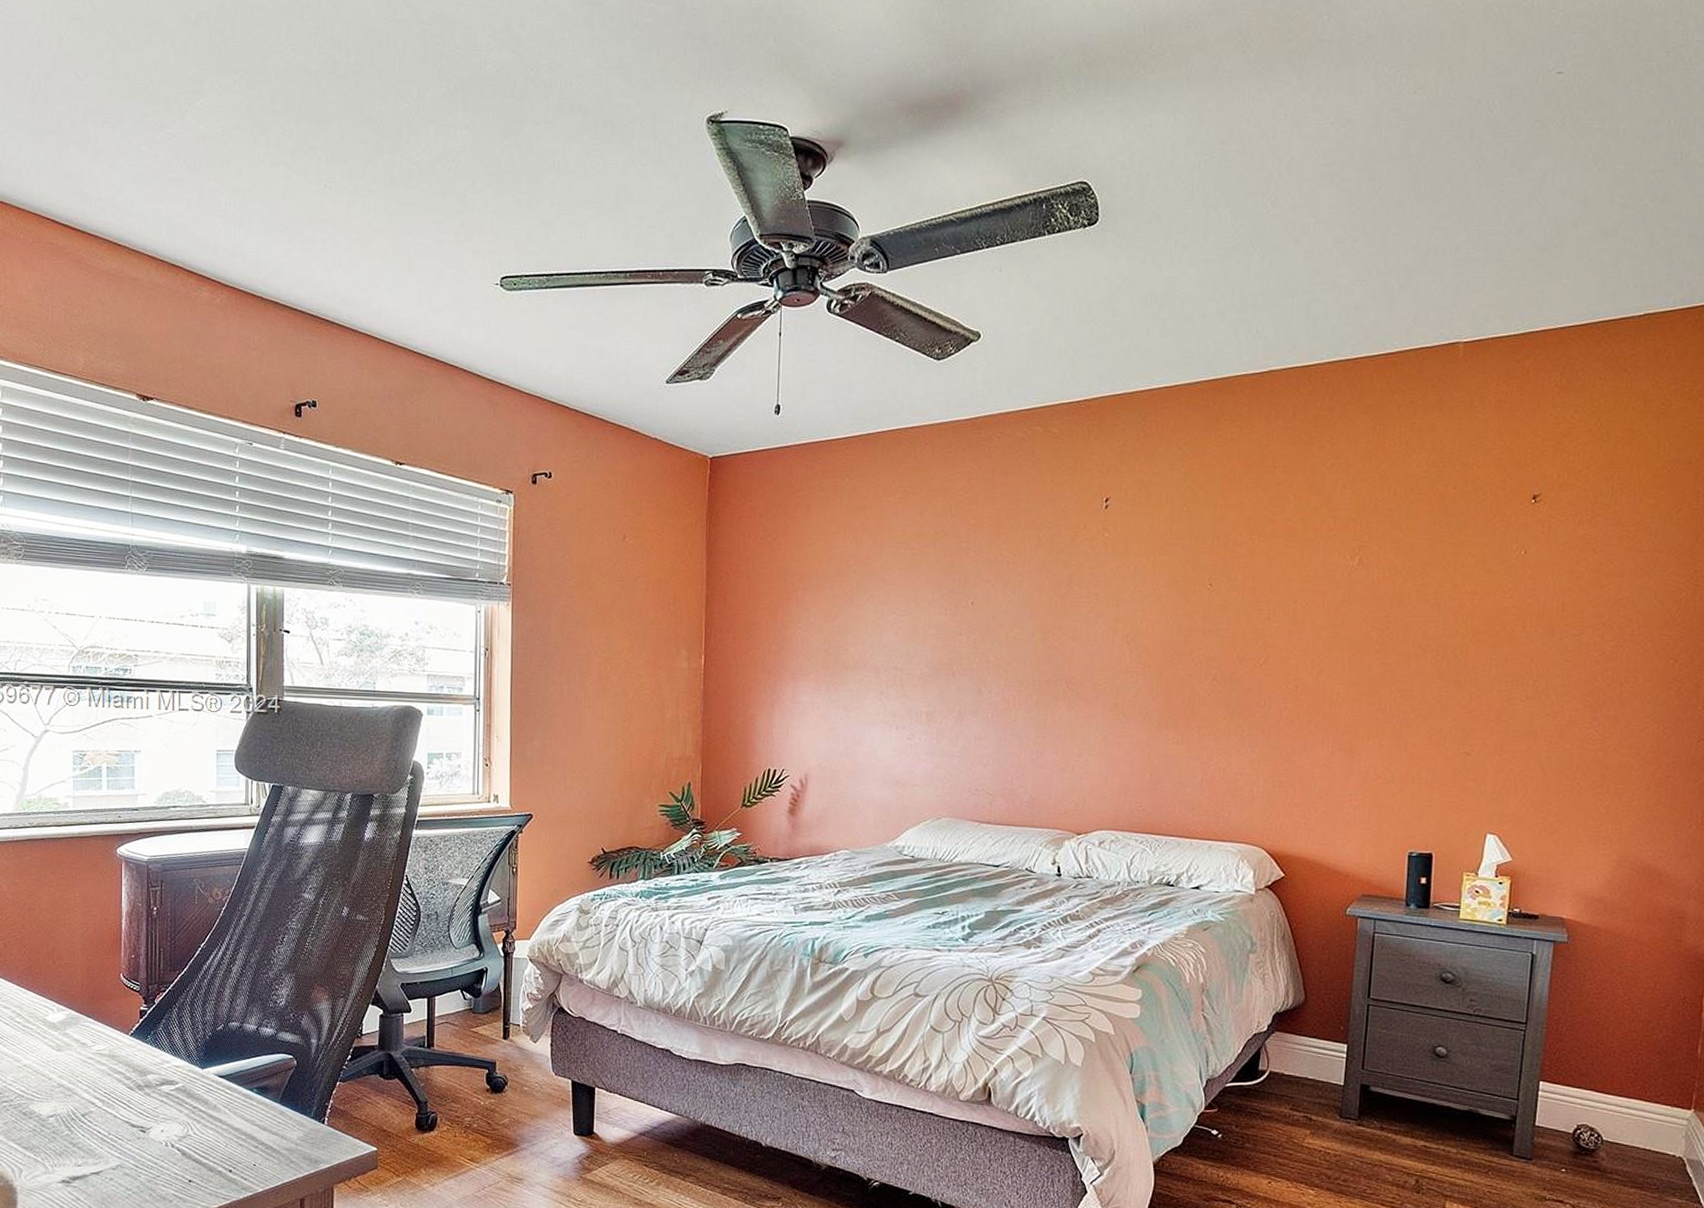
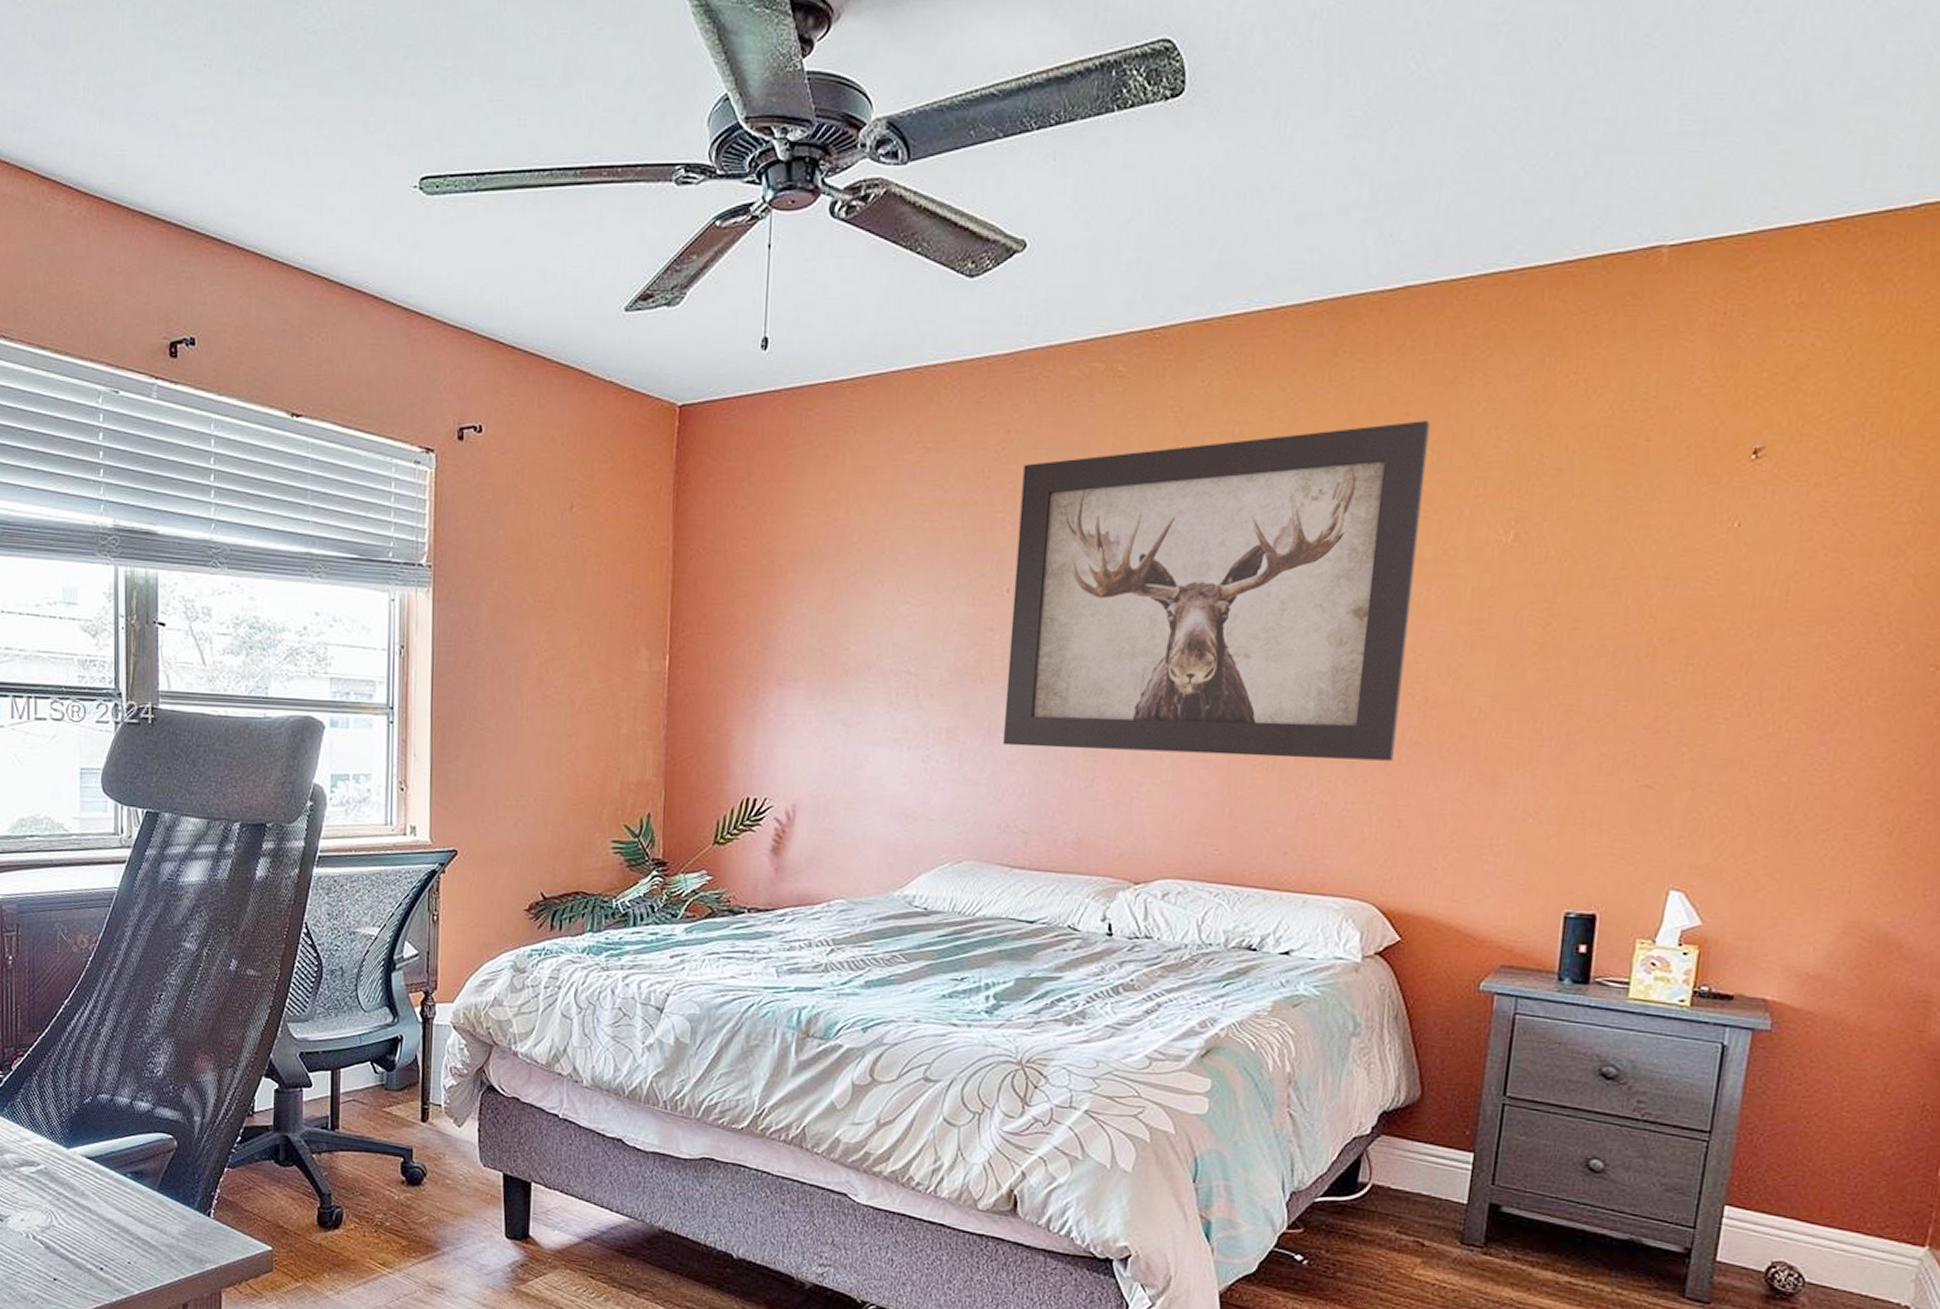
wall art: none [970,473,1292,735] -> present [1002,421,1431,761]

